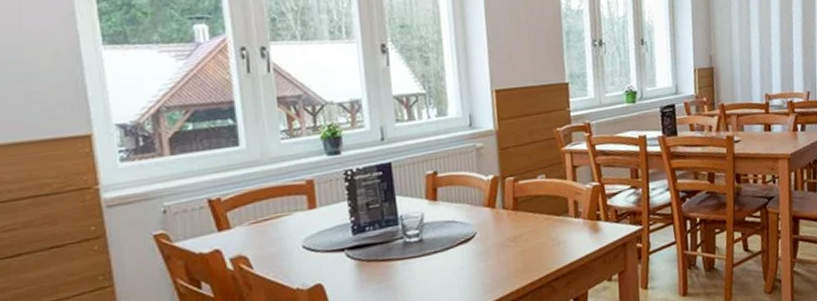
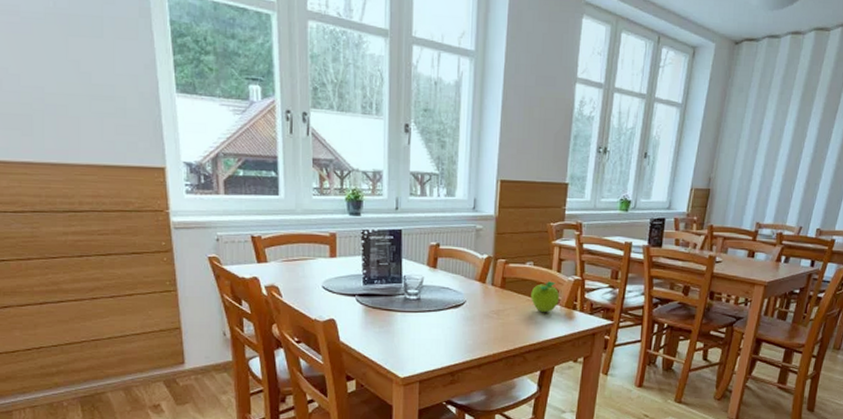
fruit: none [548,192,580,231] -> present [531,281,559,313]

